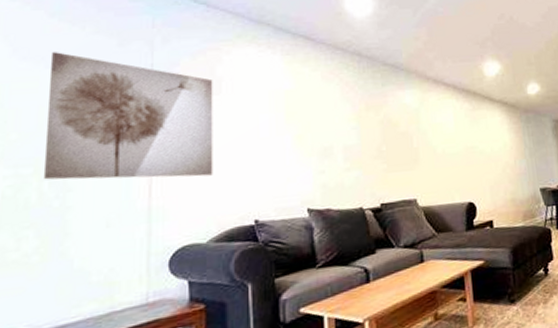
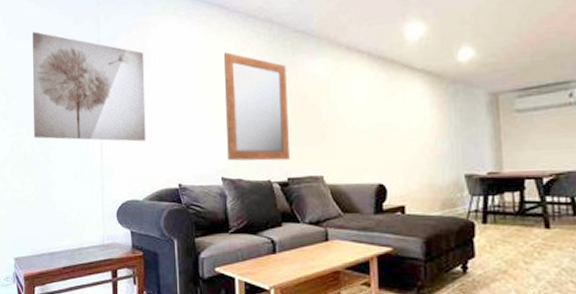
mirror: none [309,82,382,191] -> present [223,52,289,161]

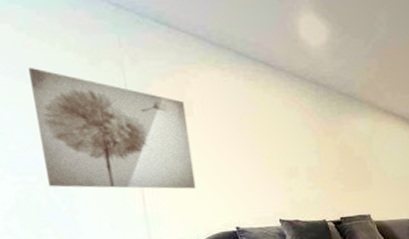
mirror: present [223,52,289,161] -> none [272,107,341,205]

